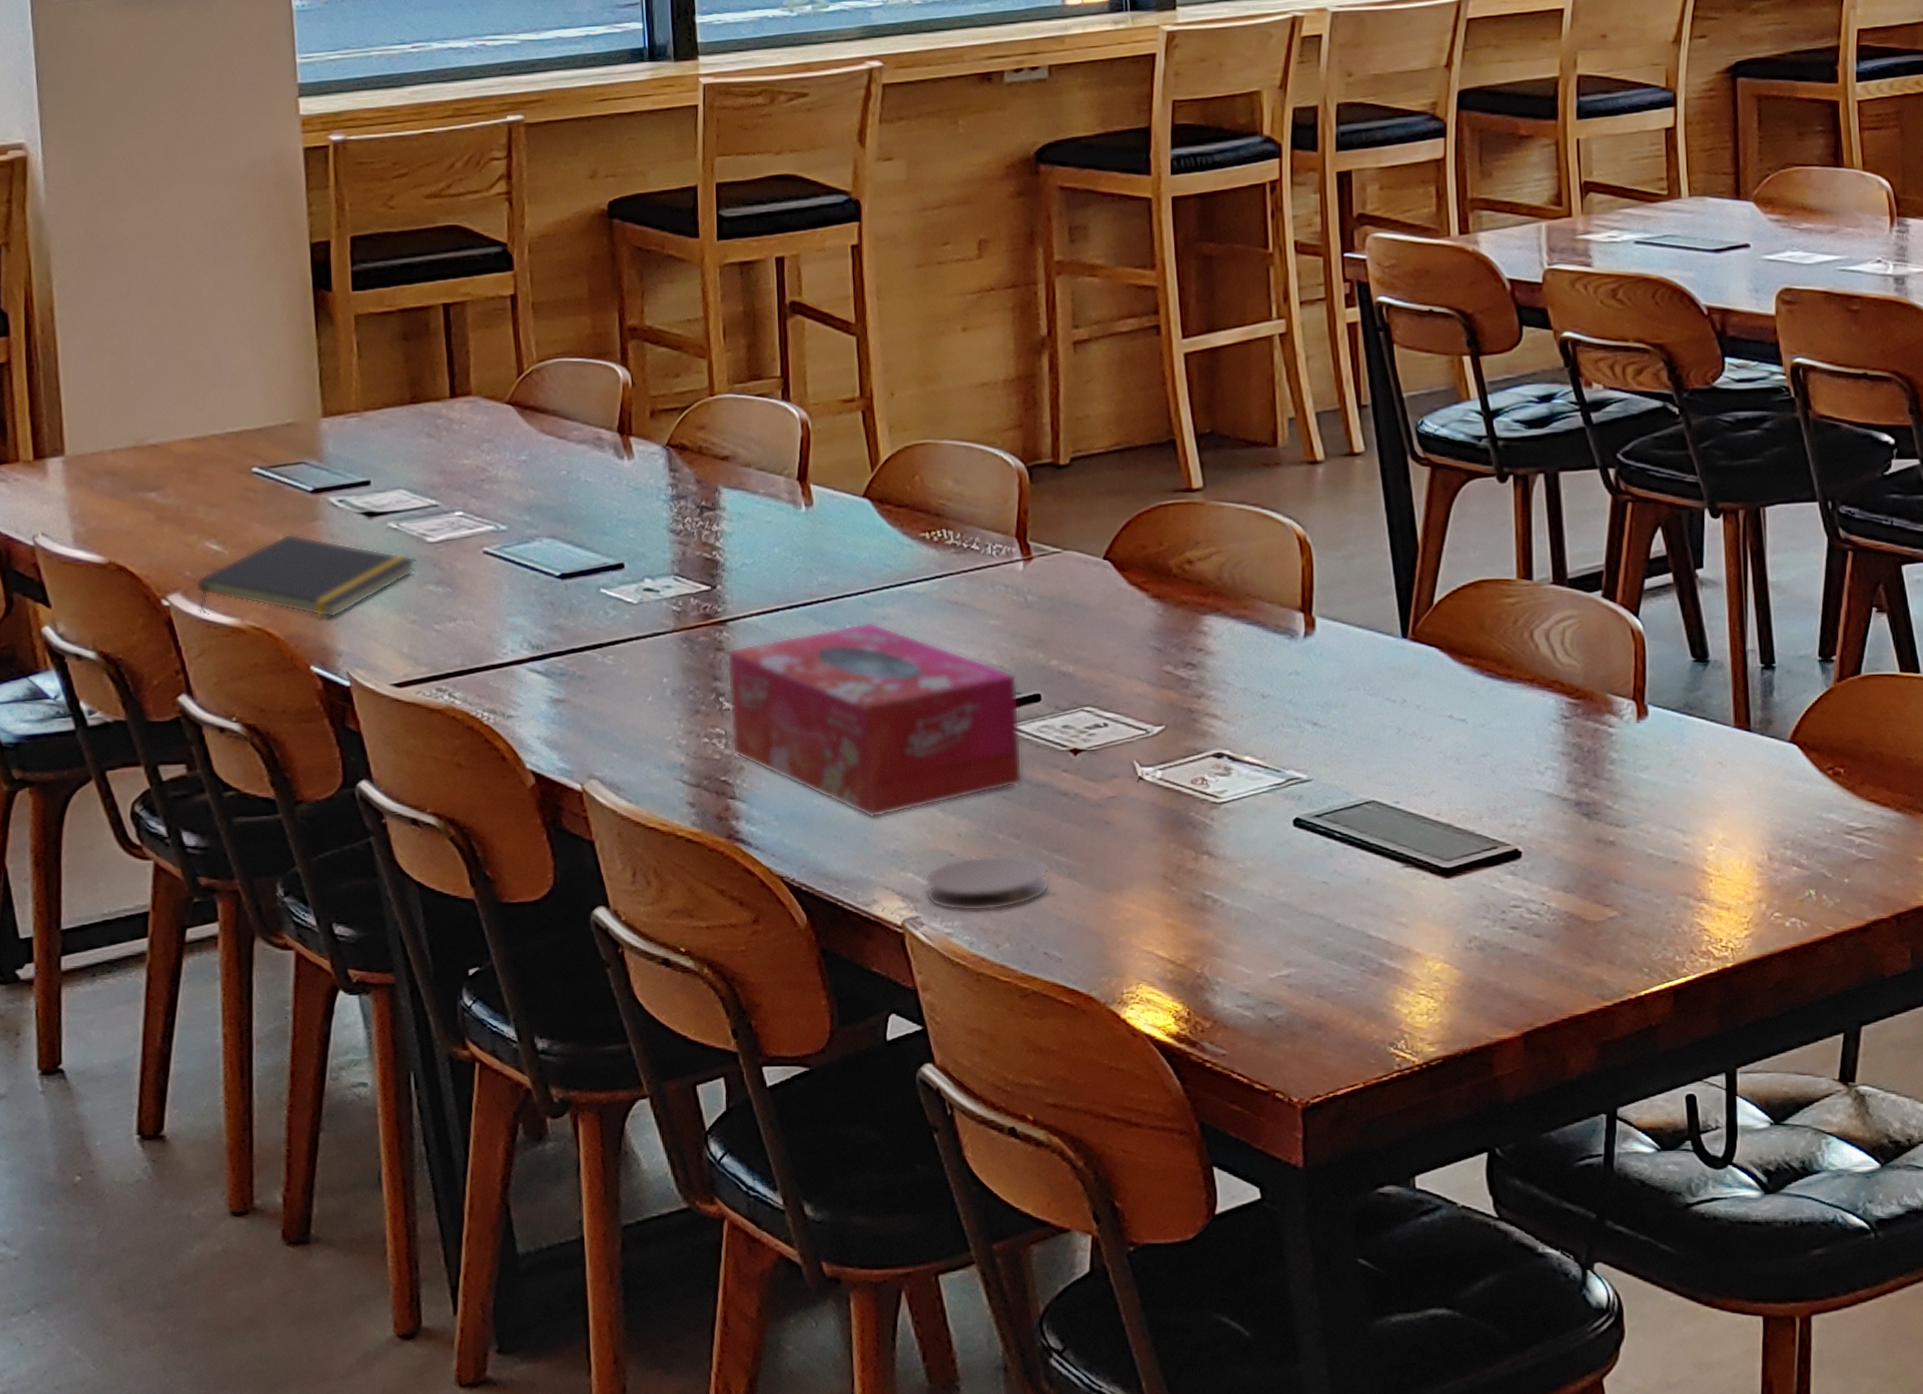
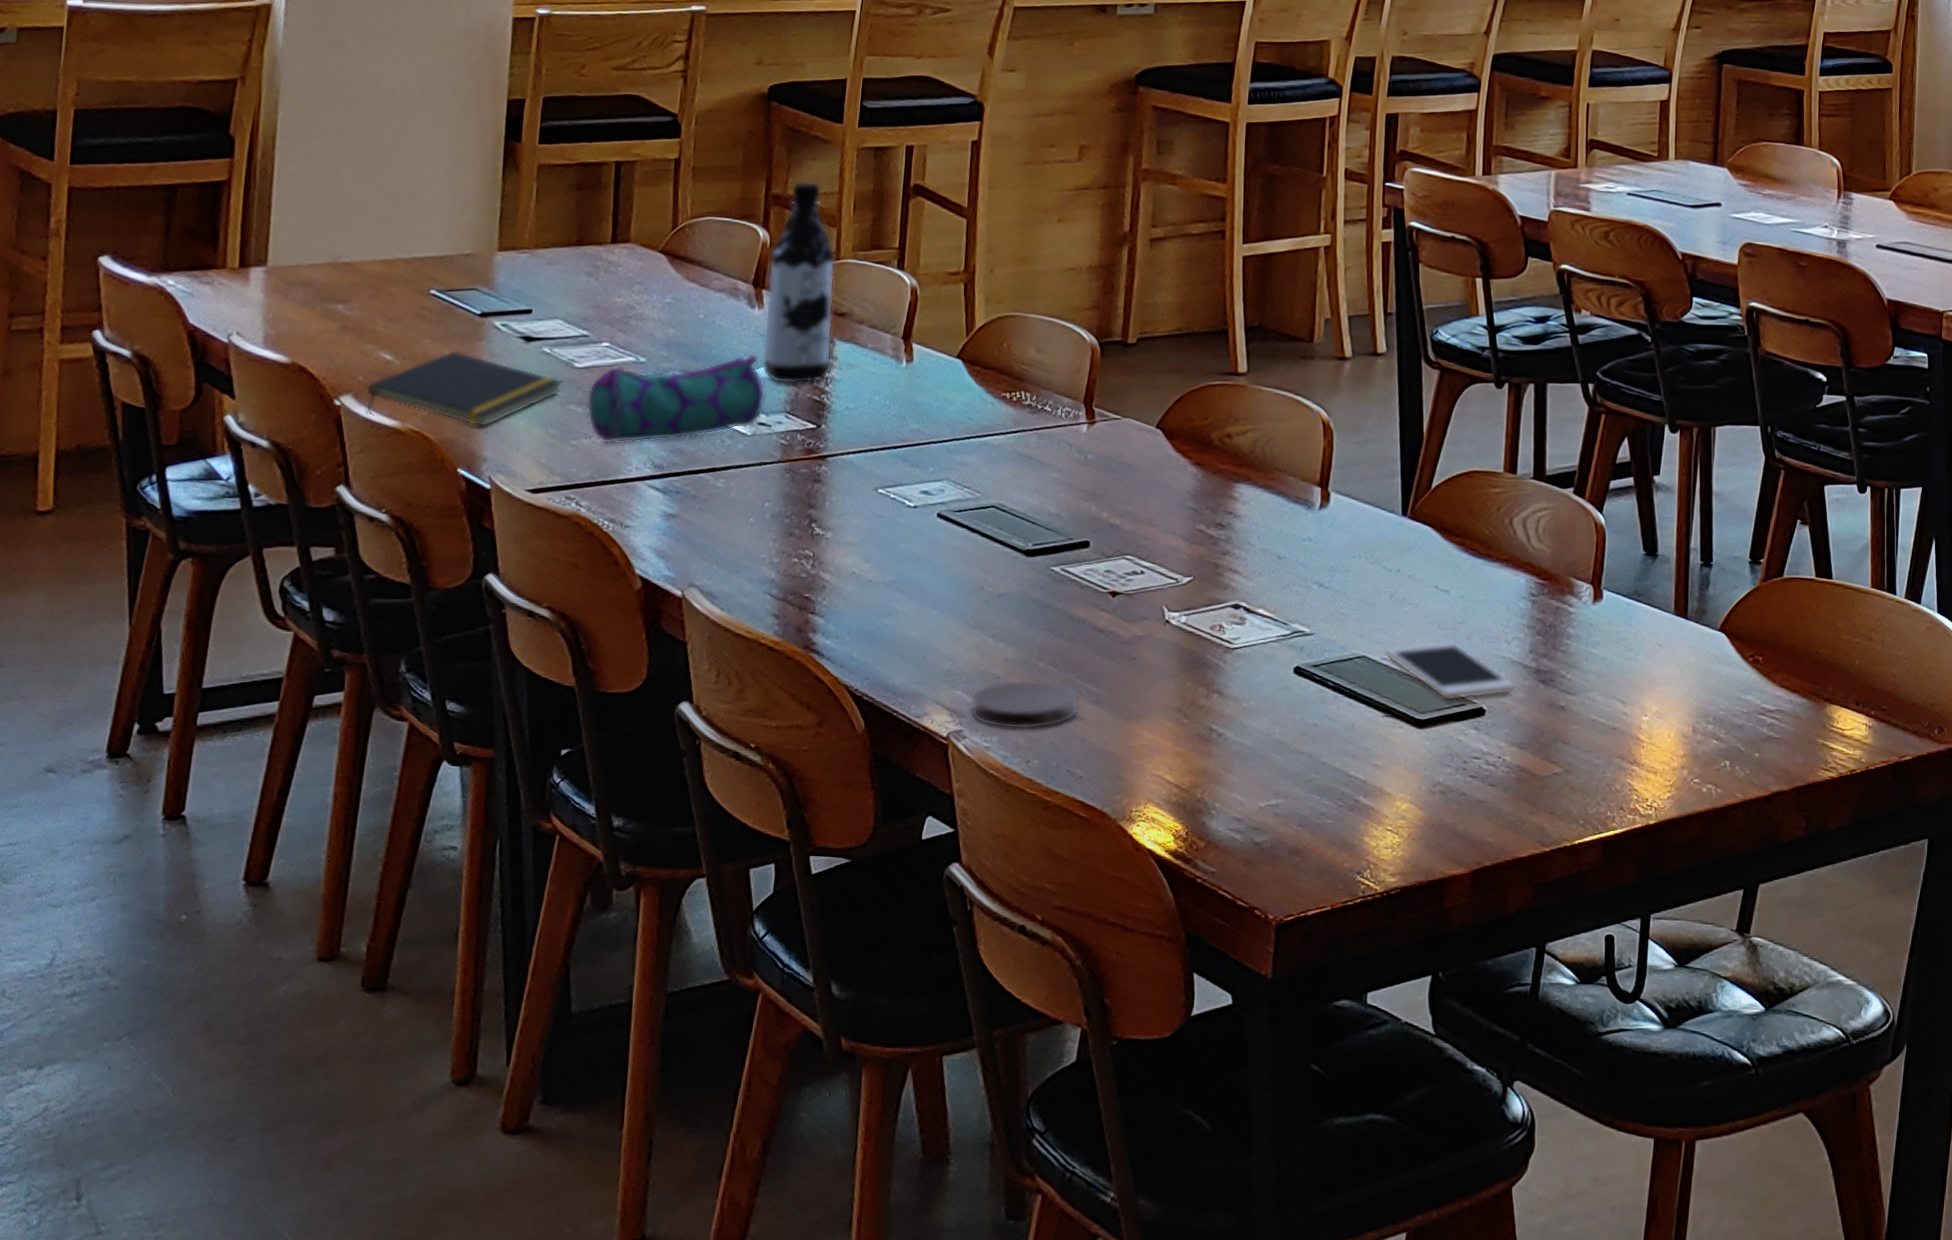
pencil case: none [445,510,648,626] -> present [586,353,765,444]
water bottle: none [633,308,719,543] -> present [762,181,837,385]
tissue box: present [726,621,1023,818] -> none [817,466,1071,640]
cell phone: none [1396,777,1557,845] -> present [1384,641,1517,701]

